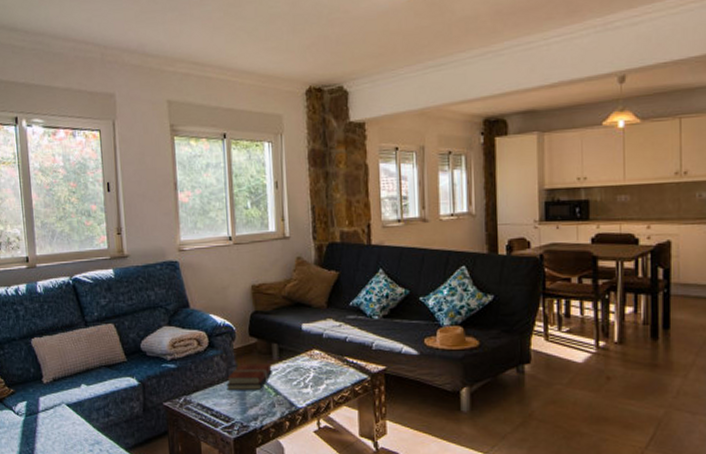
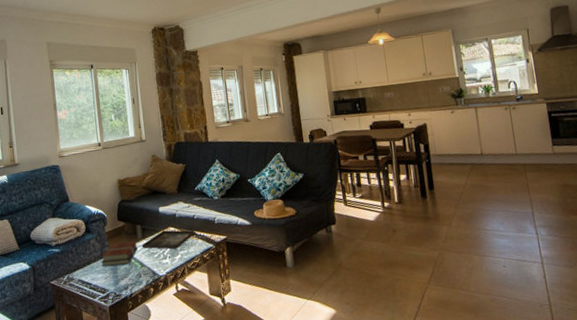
decorative tray: none [277,353,346,378] -> present [141,230,195,250]

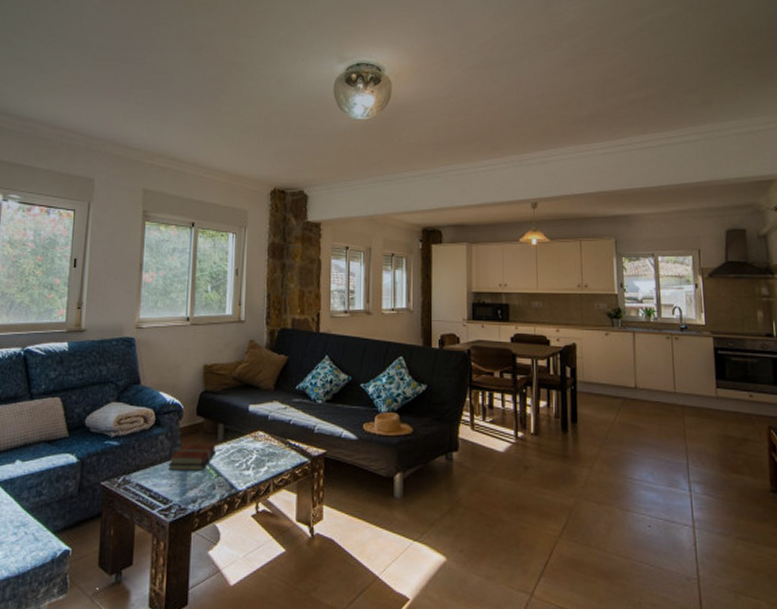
decorative tray: present [141,230,195,250] -> none [221,434,289,460]

